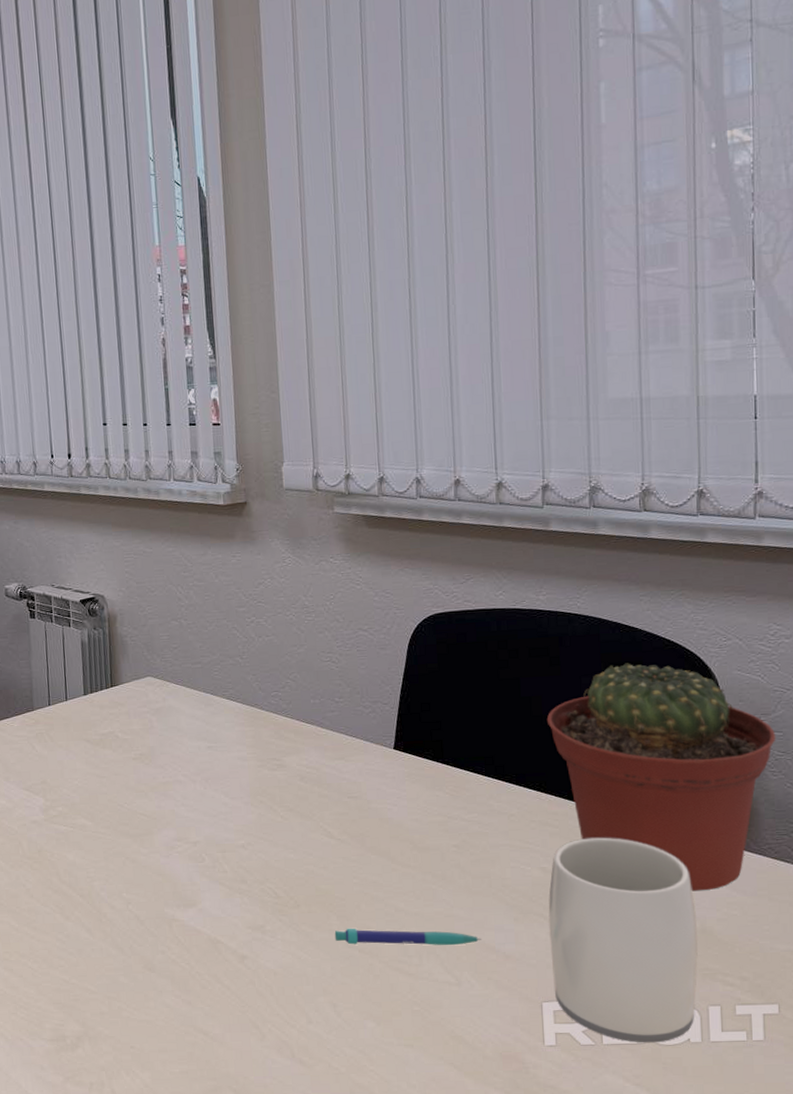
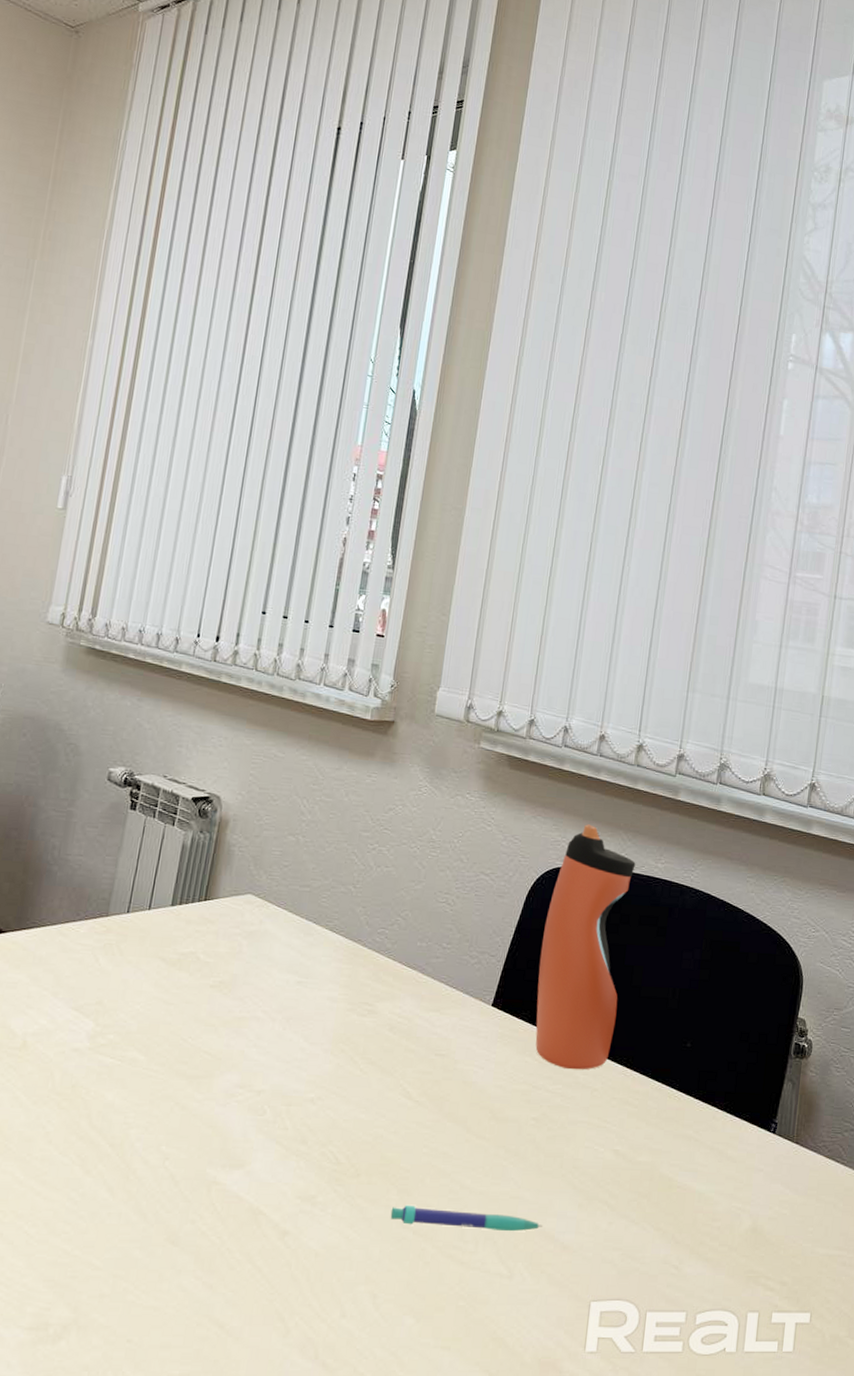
water bottle: none [432,568,522,799] -> present [535,824,636,1070]
cactus: present [546,663,776,891] -> none [644,942,844,1187]
mug: present [548,837,698,1043] -> none [605,1121,751,1352]

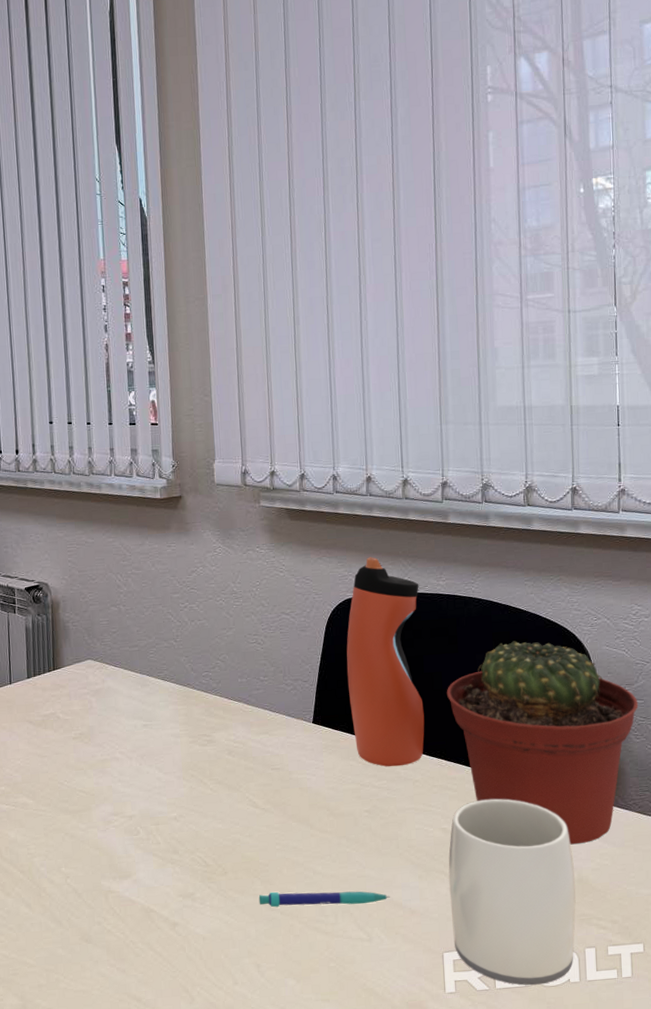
mug: none [605,1121,751,1352] -> present [448,798,576,986]
cactus: none [644,942,844,1187] -> present [446,641,639,845]

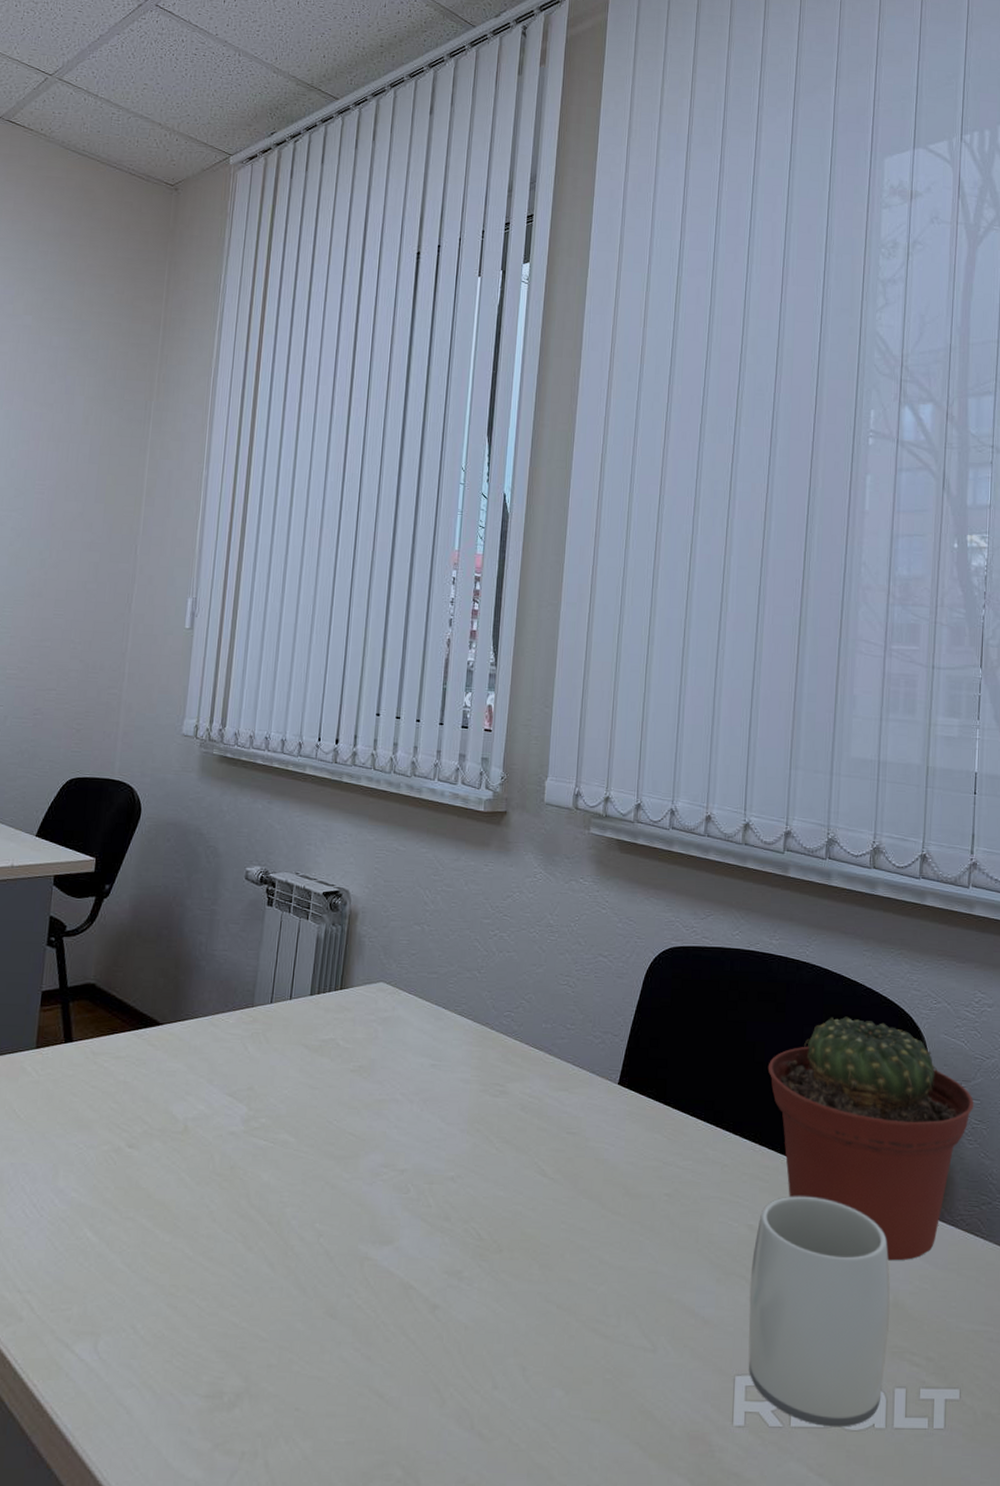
pen: present [258,891,390,908] -> none [534,1279,682,1306]
water bottle: present [346,557,425,767] -> none [661,904,750,1146]

